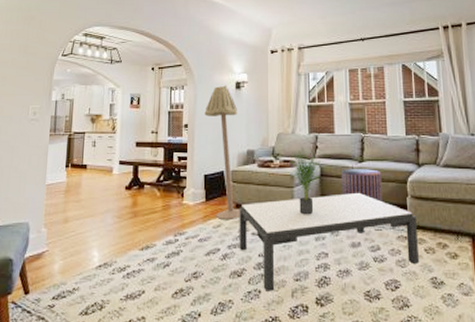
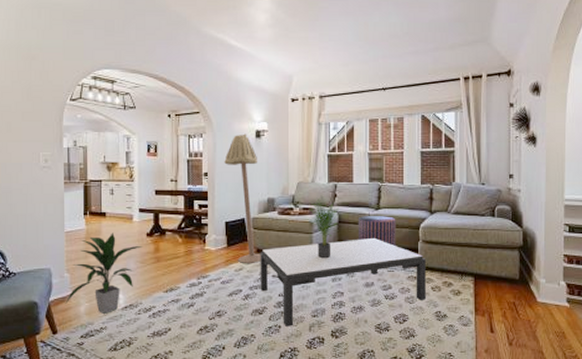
indoor plant: none [39,185,121,274] -> present [65,233,143,315]

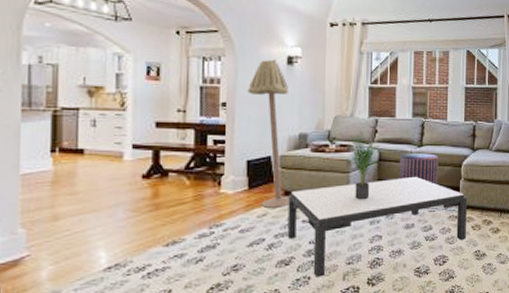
indoor plant: present [65,233,143,315] -> none [17,174,136,279]

